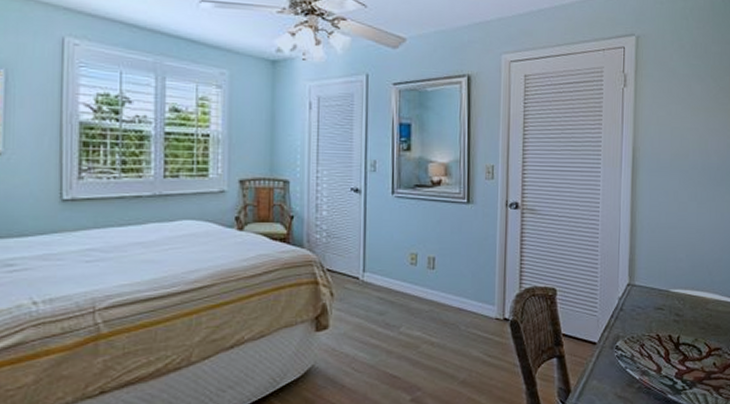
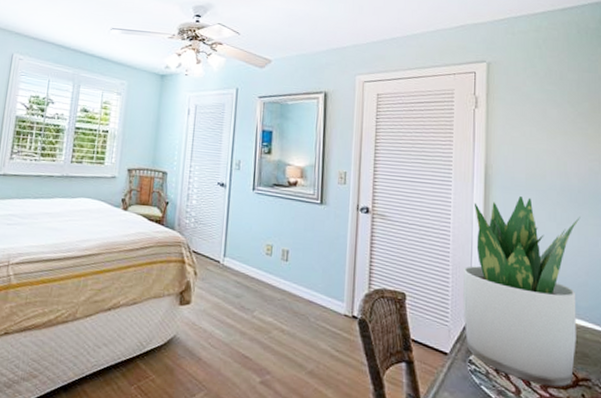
planter: none [610,177,718,360] -> present [463,195,580,387]

